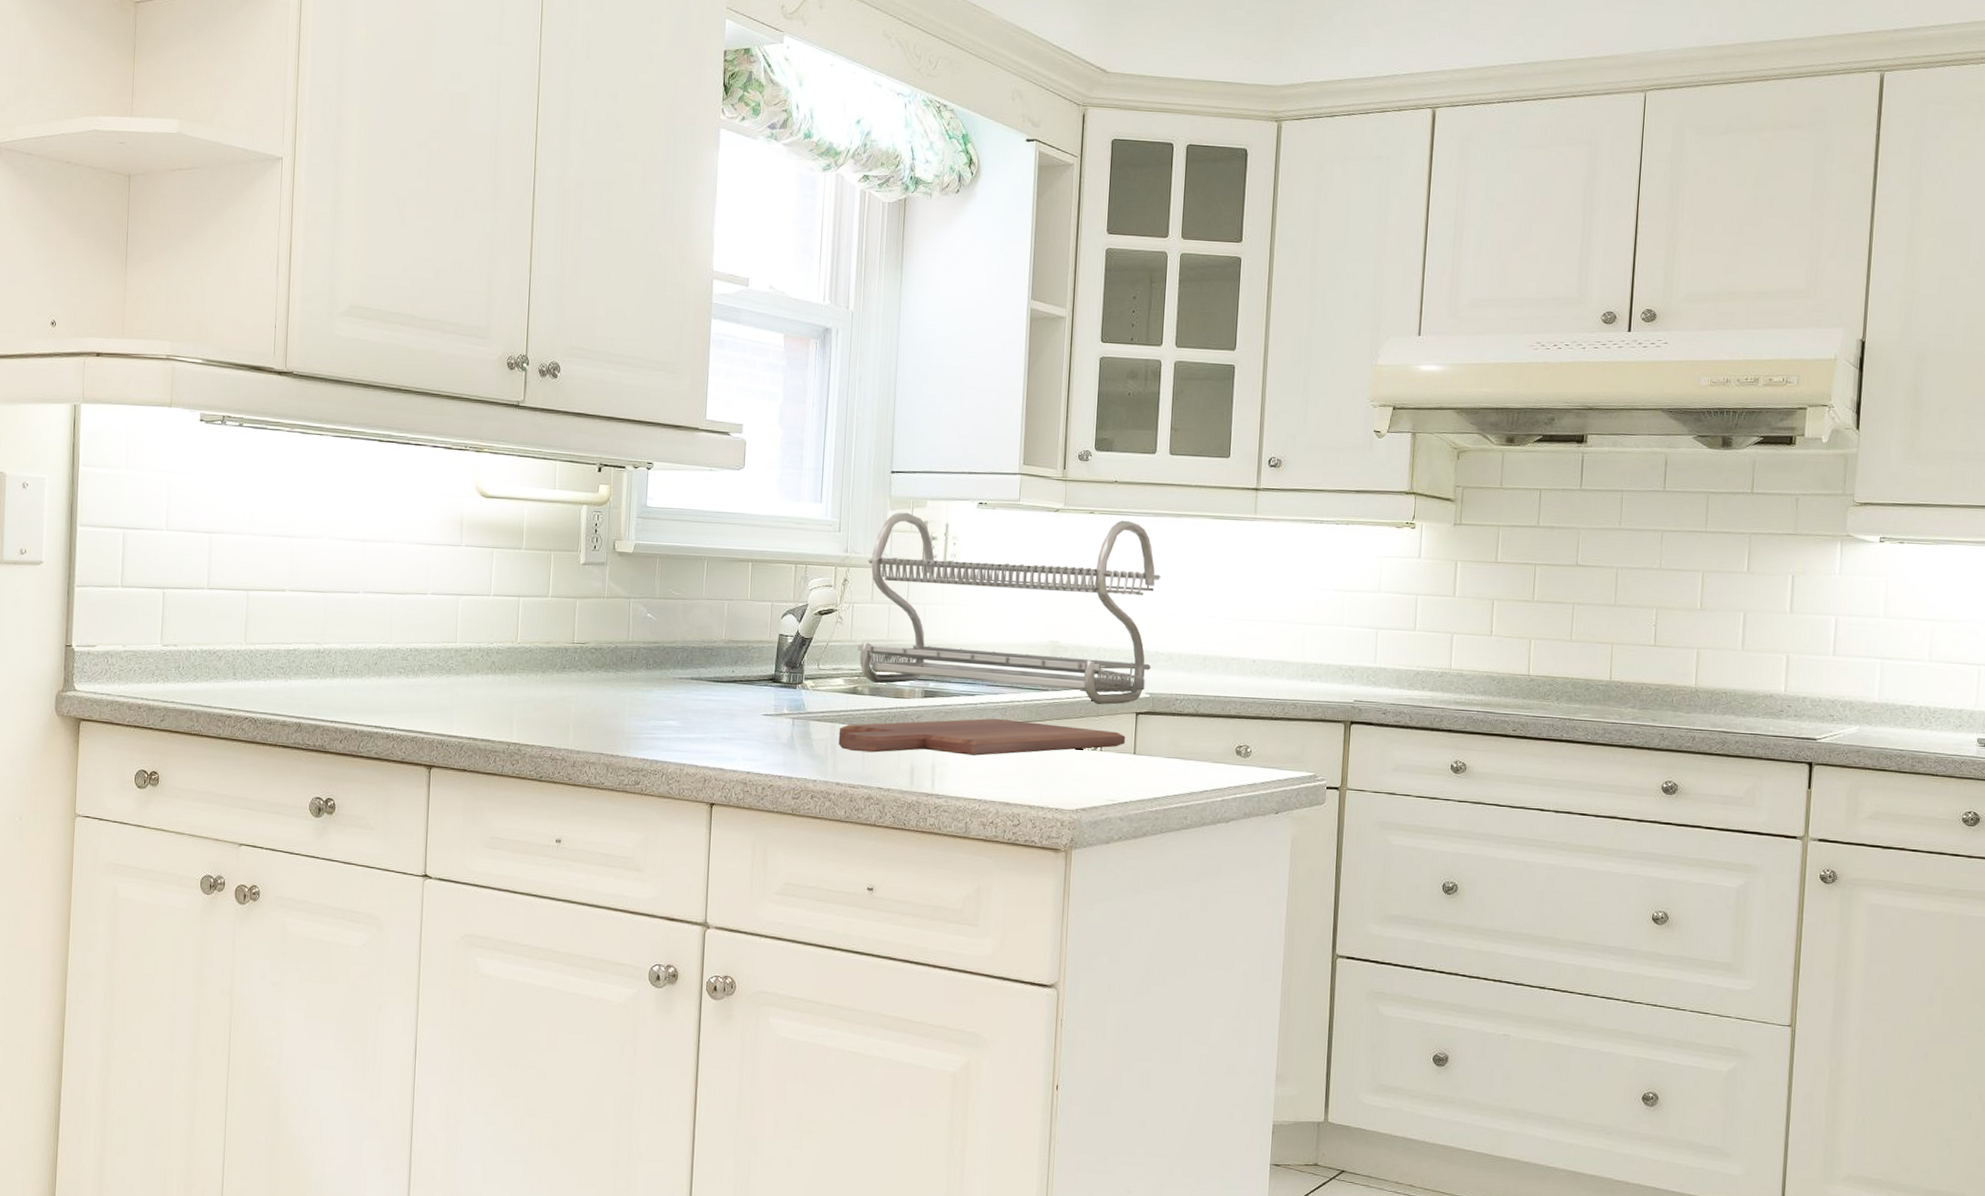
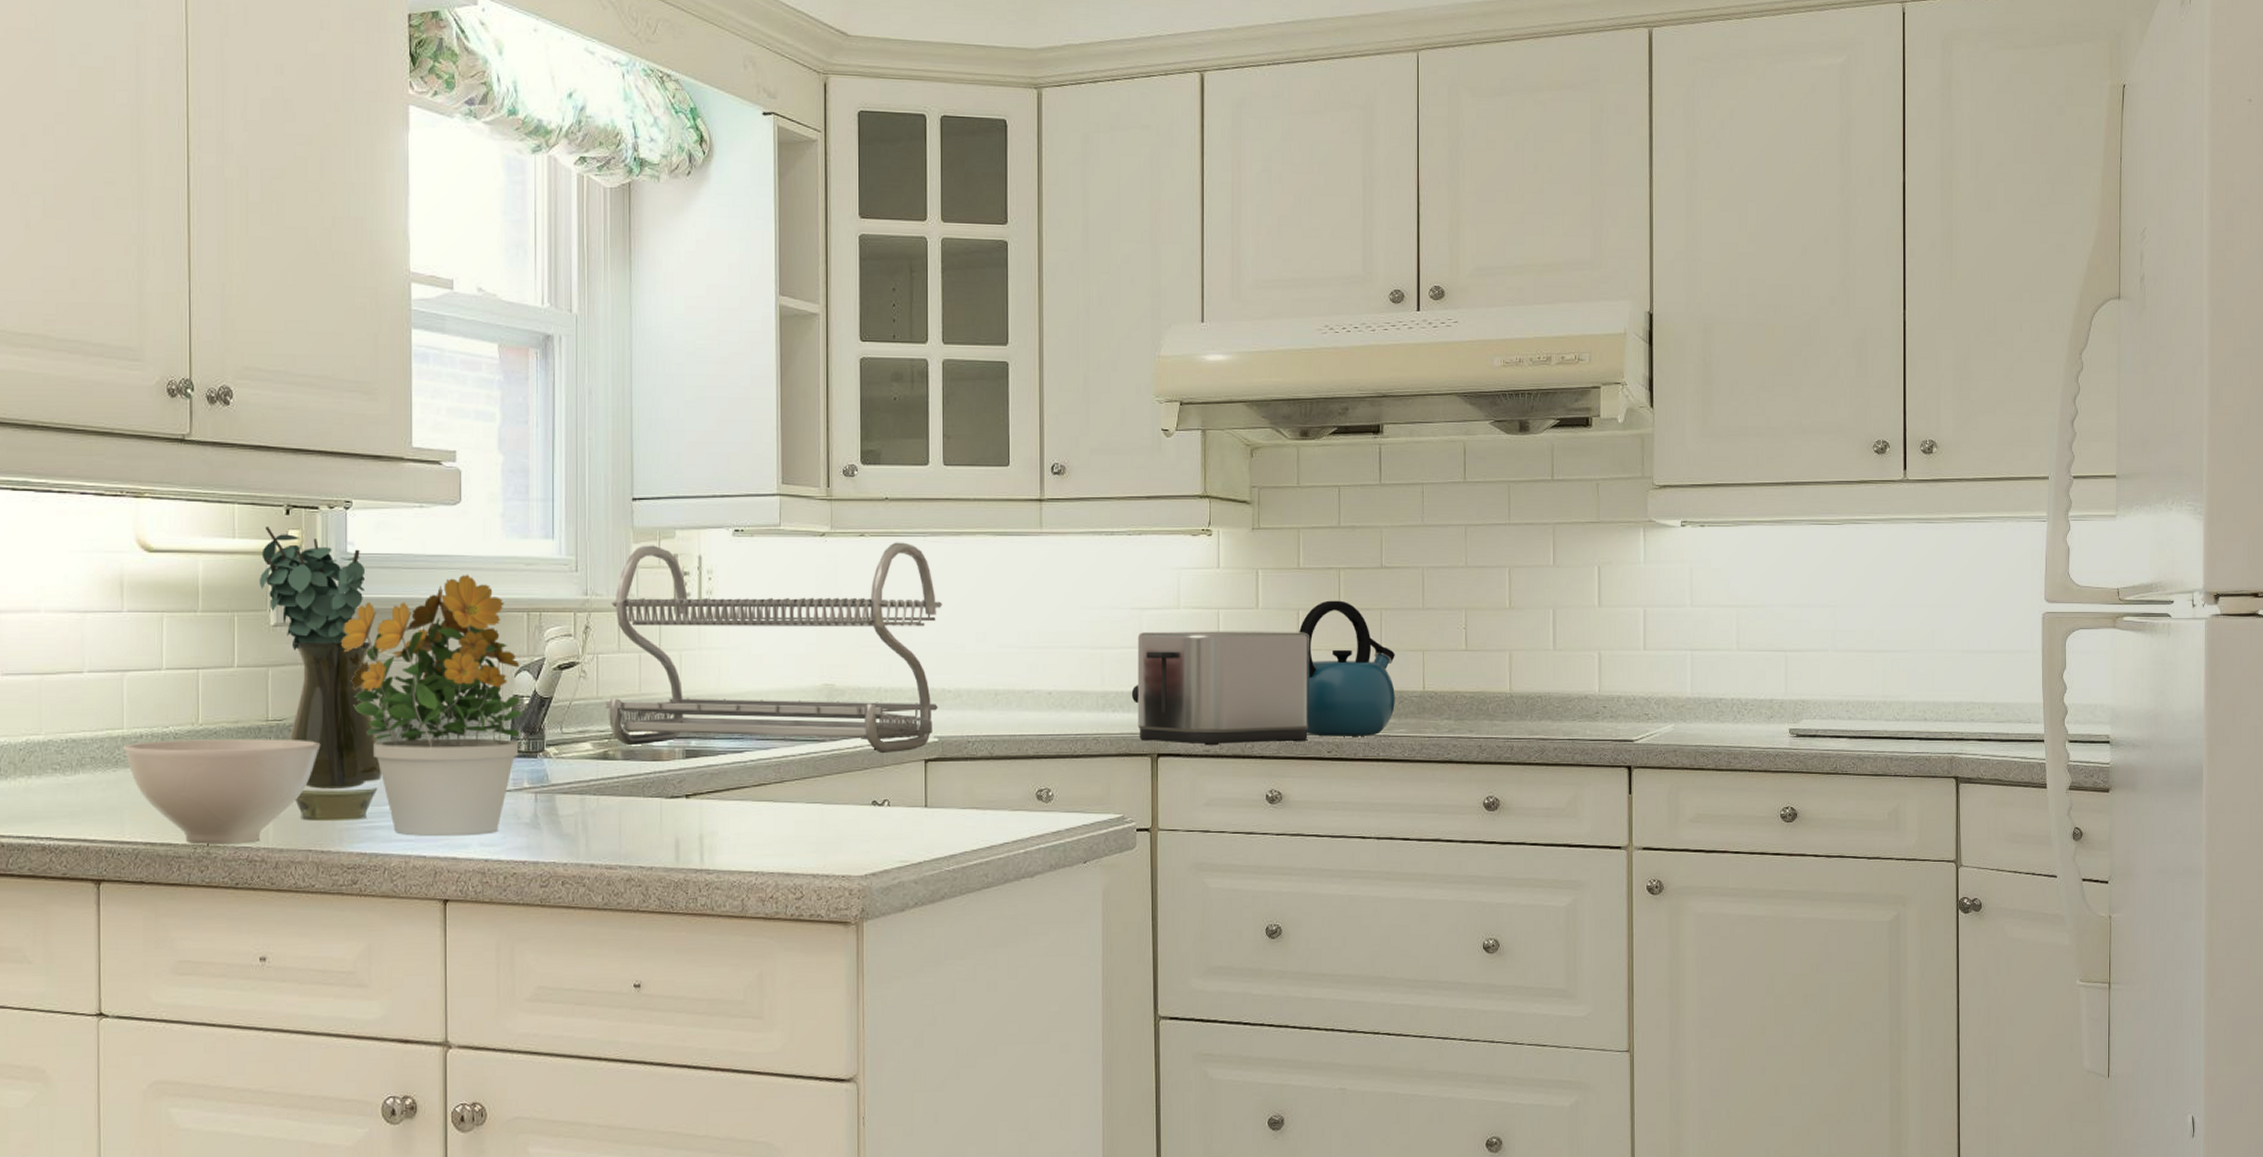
bowl: none [455,654,616,744] -> present [122,739,321,845]
vase: none [572,481,666,732] -> present [259,527,383,822]
flowerpot: none [637,529,787,751] -> present [341,574,523,837]
cutting board: present [838,718,1126,757] -> none [590,776,915,827]
toaster: none [1329,611,1503,720] -> present [1131,631,1310,746]
kettle: none [1493,593,1584,718] -> present [1299,600,1395,737]

